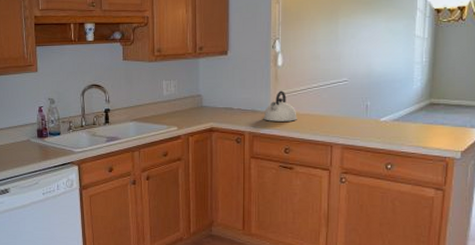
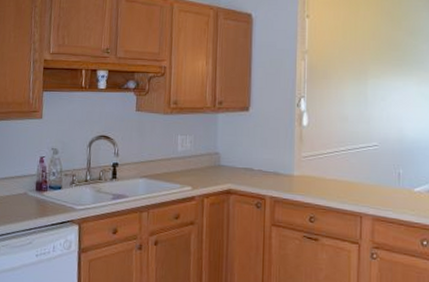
kettle: present [263,90,297,121] -> none [286,152,324,187]

